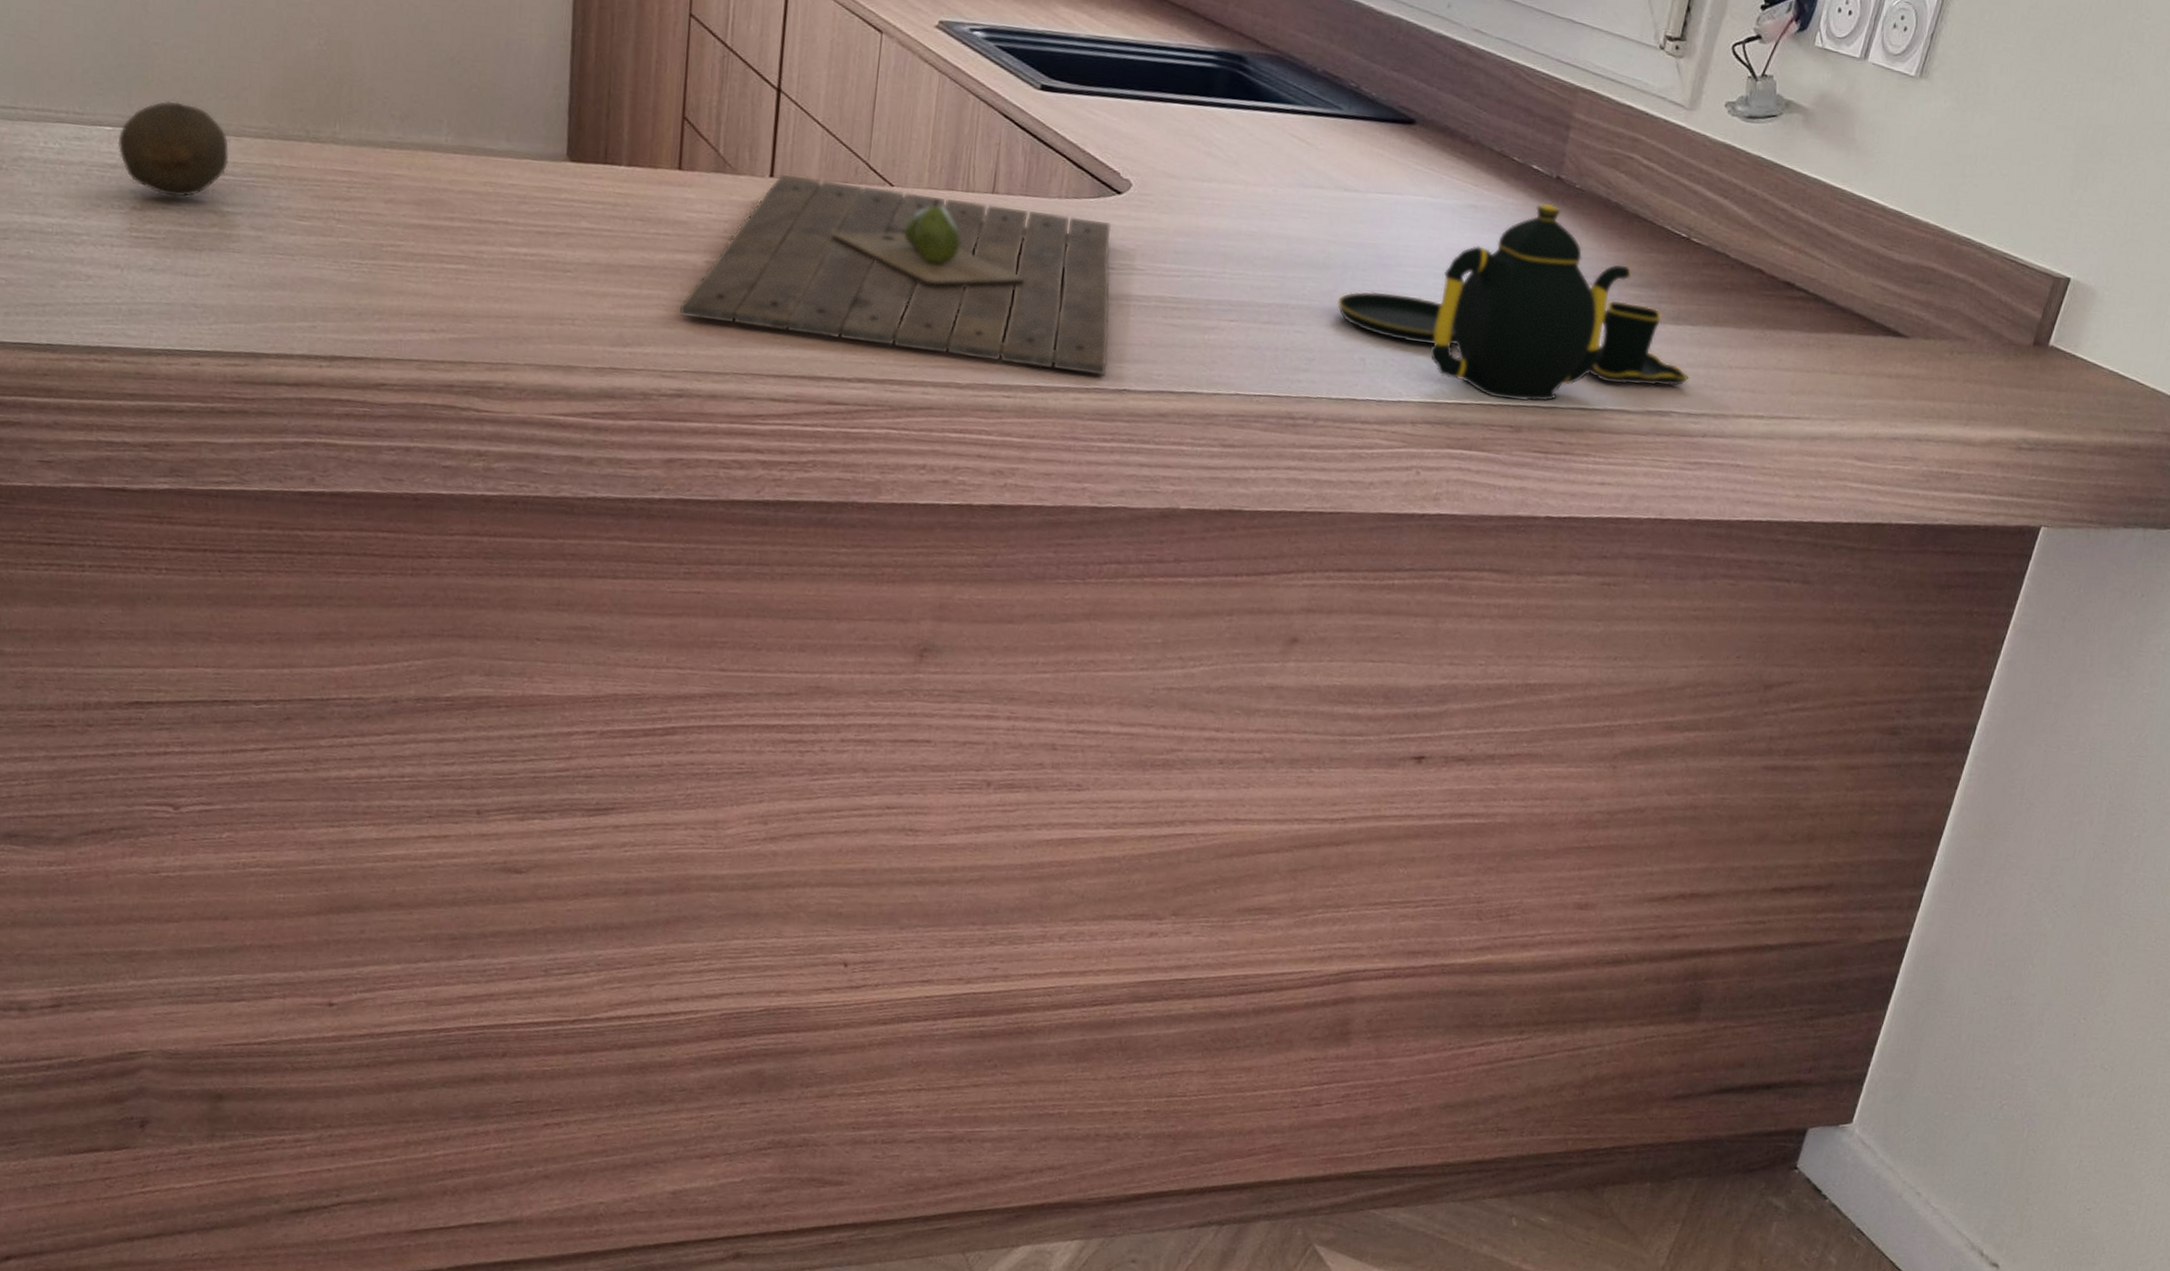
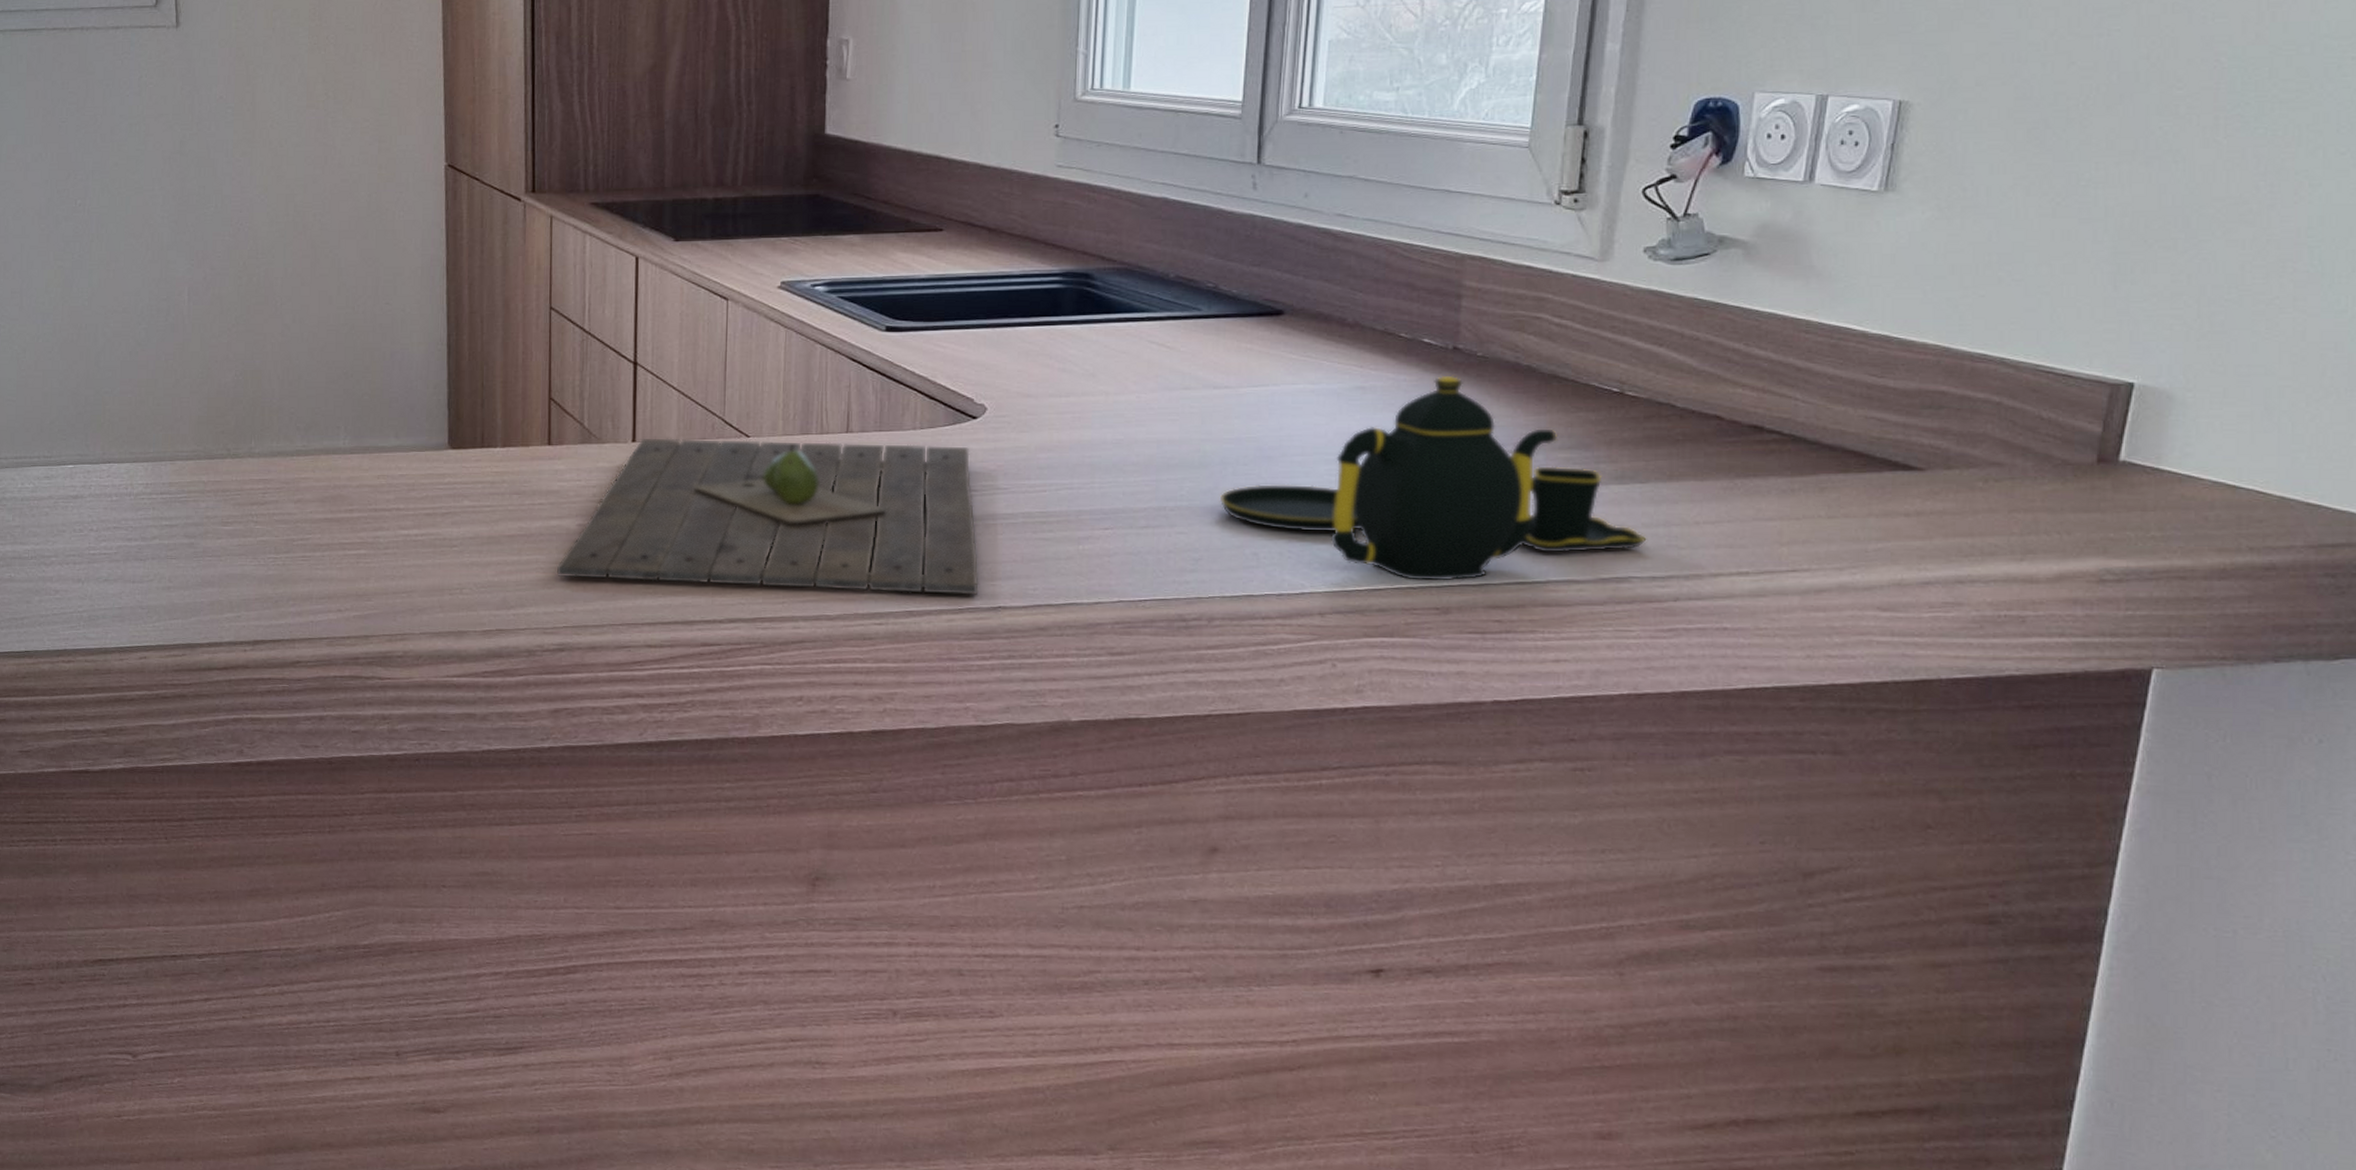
fruit: present [117,101,230,198] -> none [78,438,166,518]

